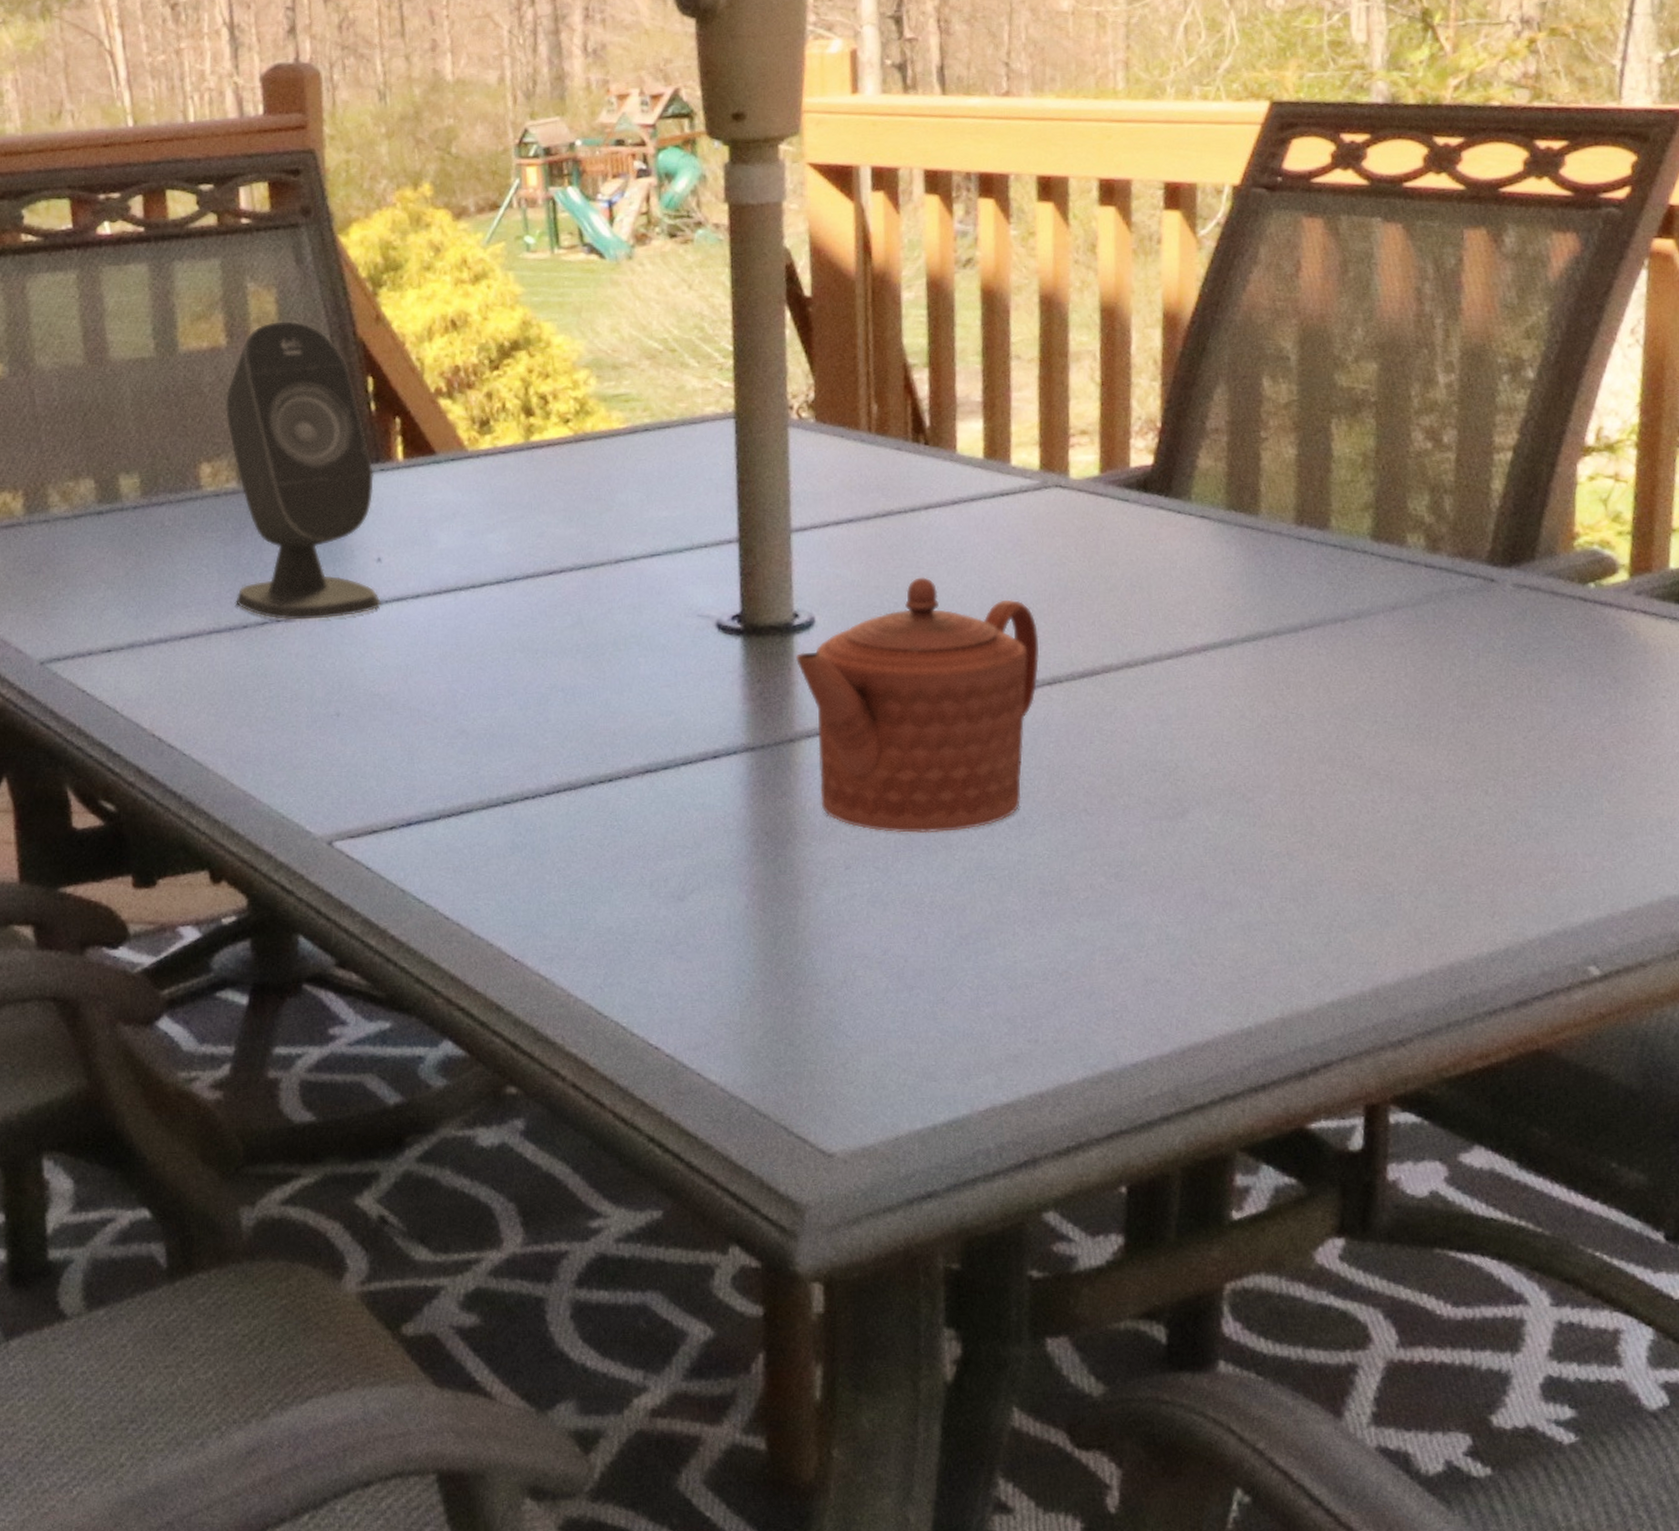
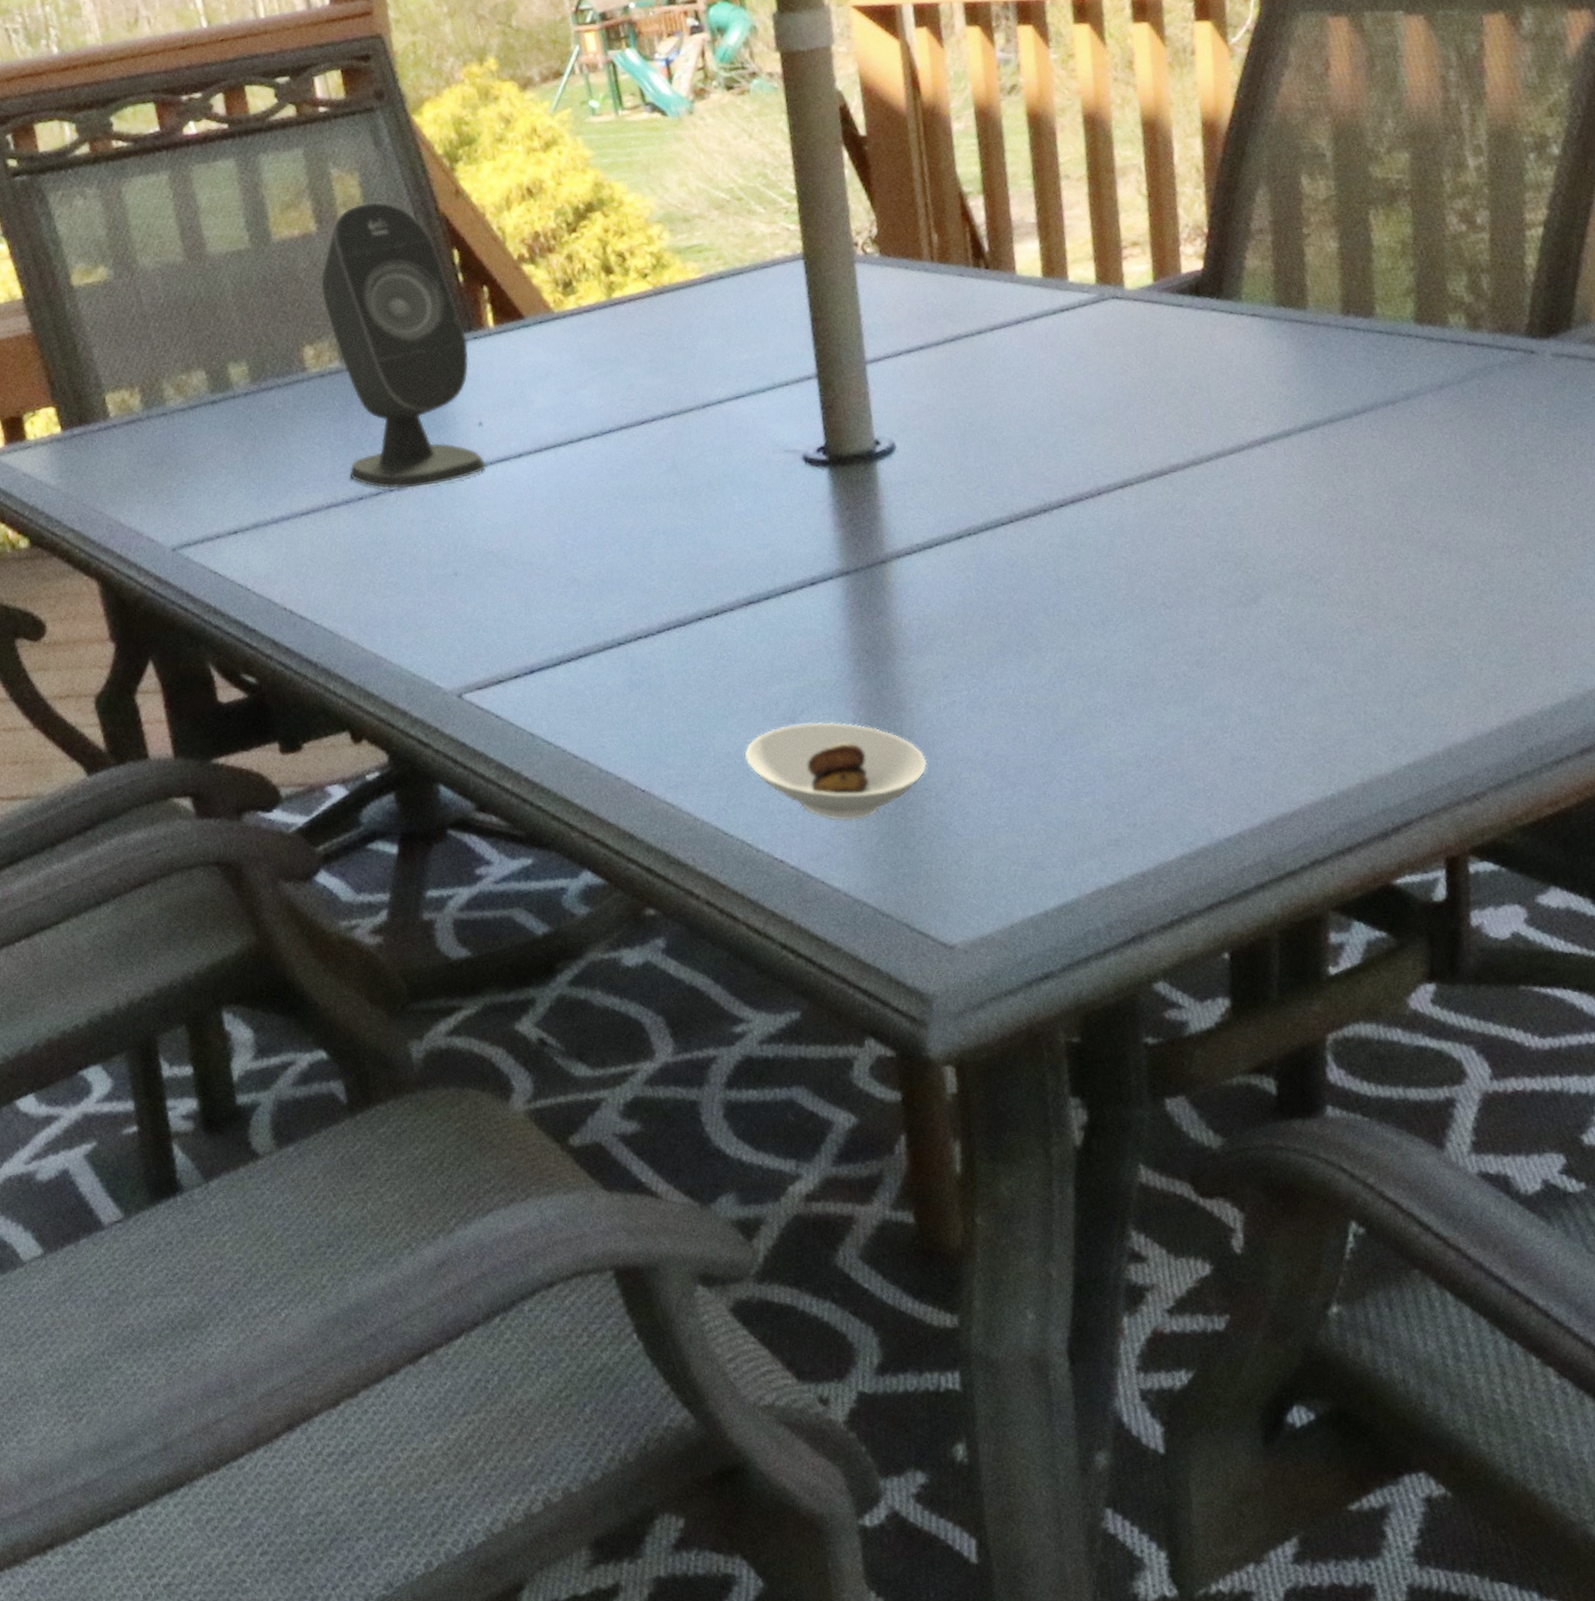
saucer: none [627,903,821,1011] -> present [744,721,928,821]
teapot: present [795,577,1040,834] -> none [880,395,1110,641]

